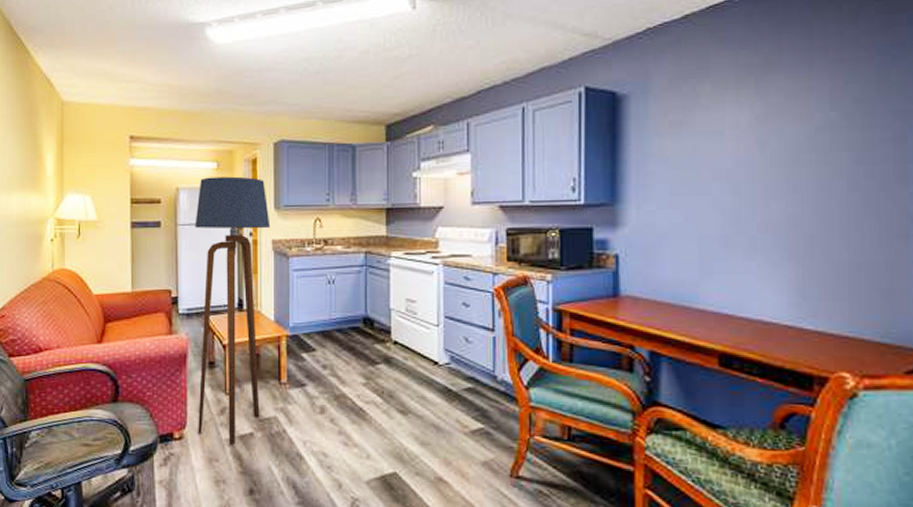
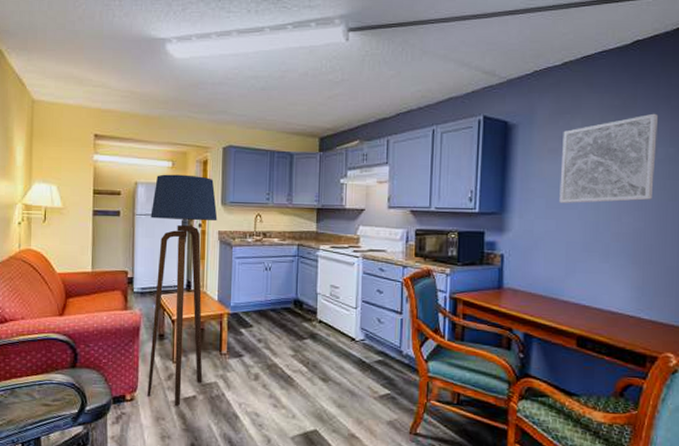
wall art: none [686,70,813,188] -> present [559,113,658,203]

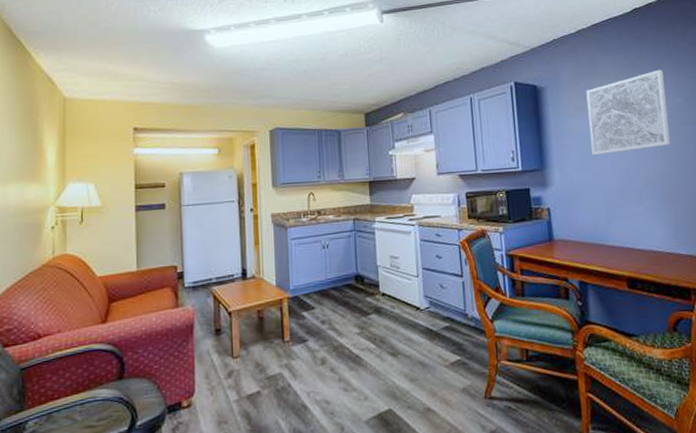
floor lamp: present [147,174,218,406] -> none [198,160,269,405]

